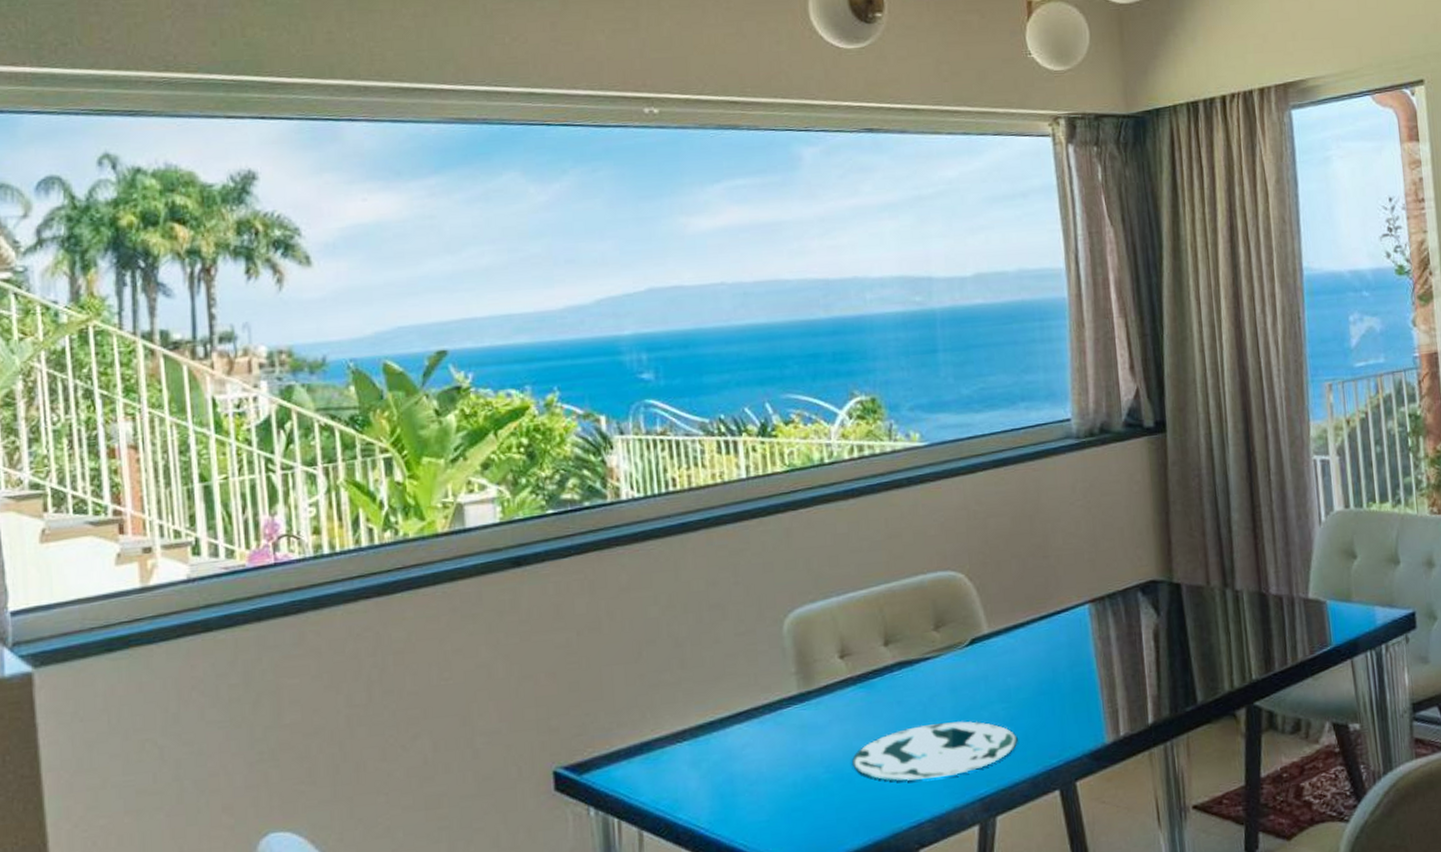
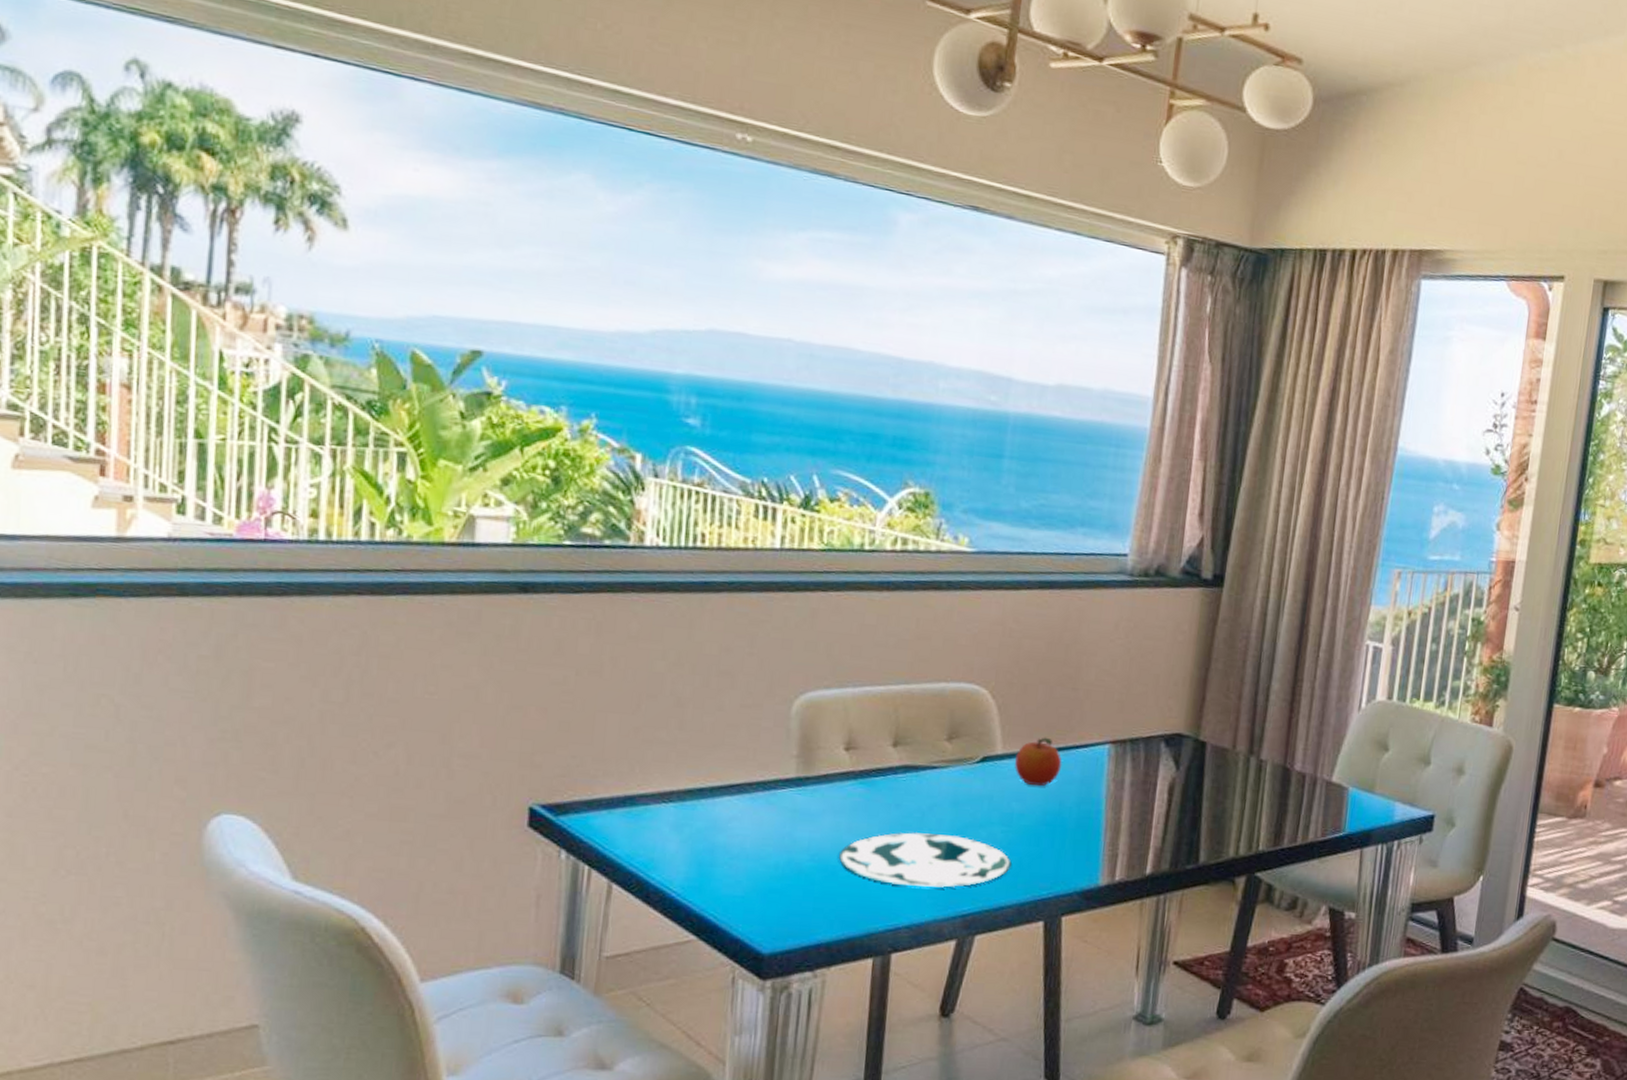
fruit: none [1002,608,1048,659] -> present [1015,737,1062,787]

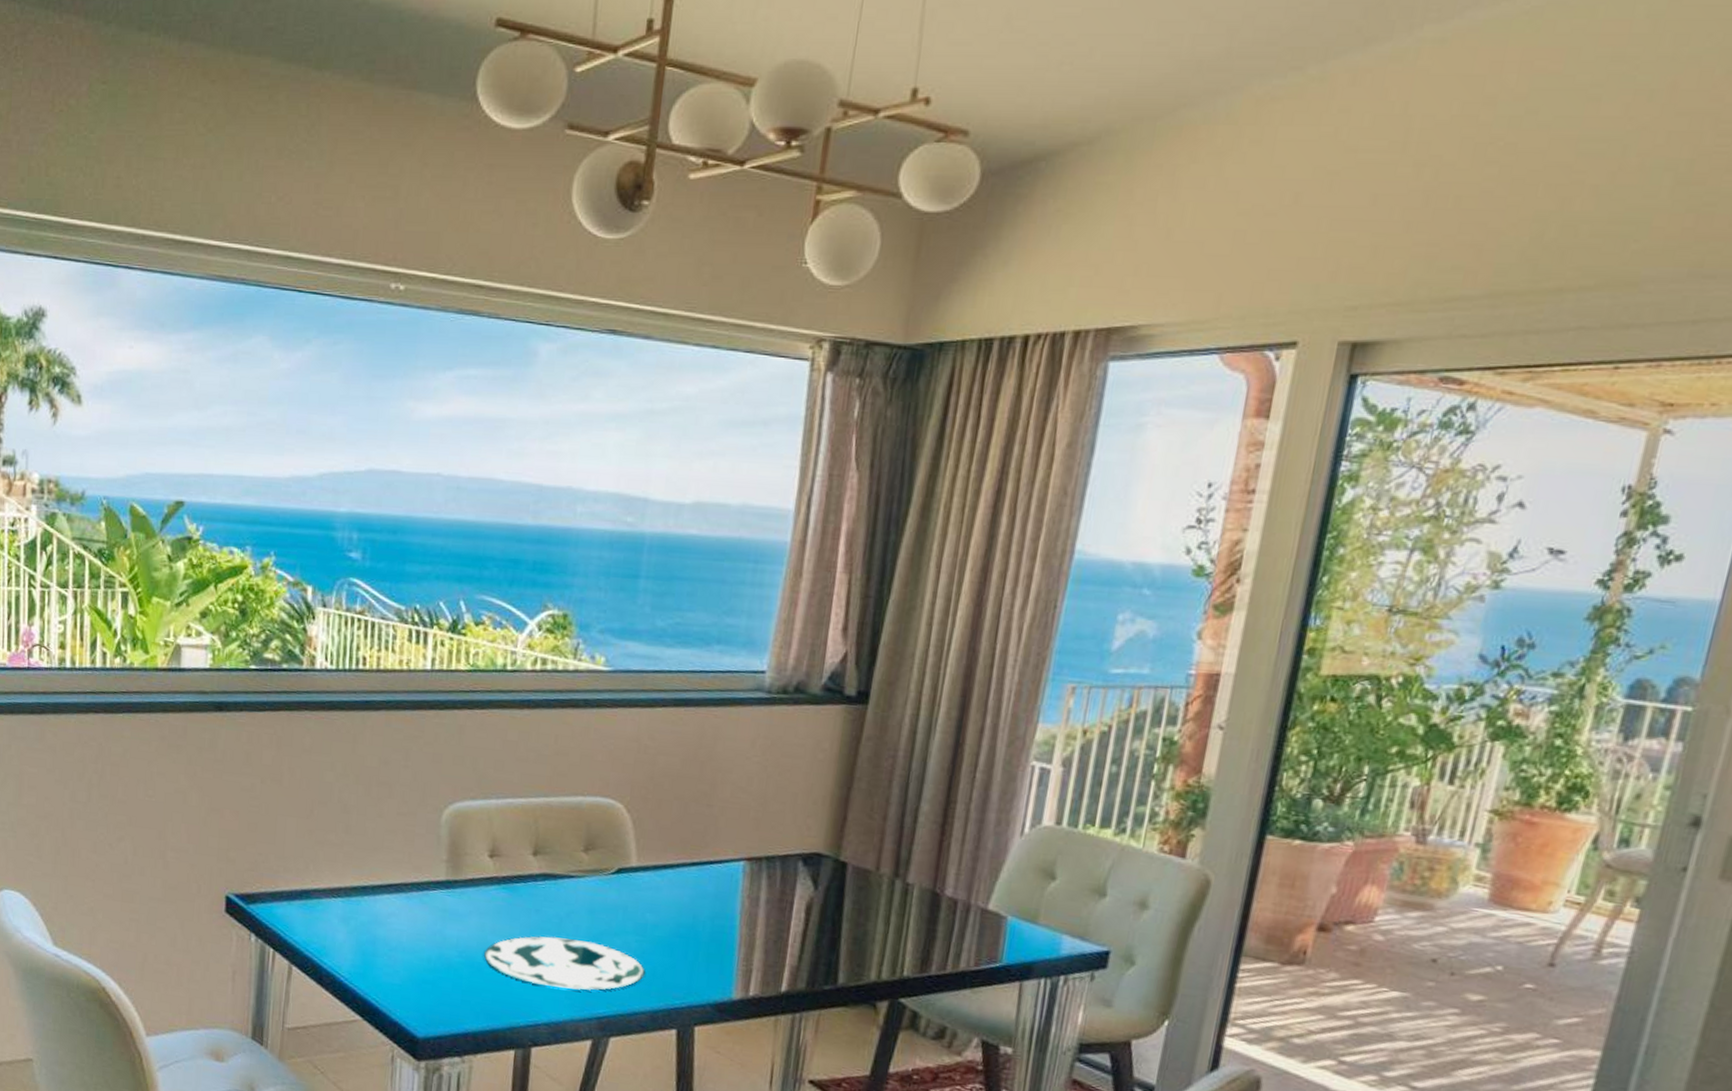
fruit: present [1015,737,1062,787] -> none [649,851,696,900]

